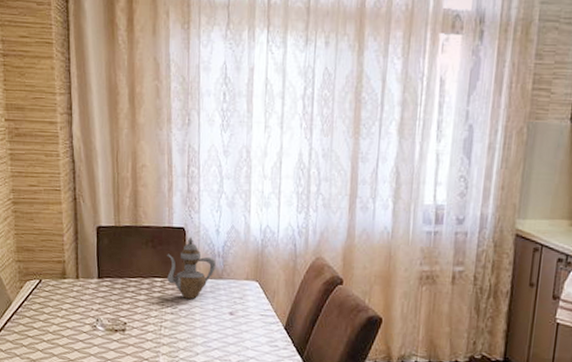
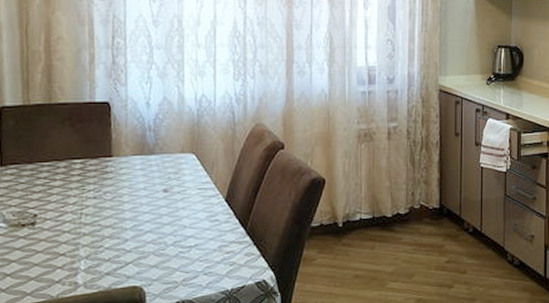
teapot: present [167,236,216,299] -> none [88,111,146,179]

